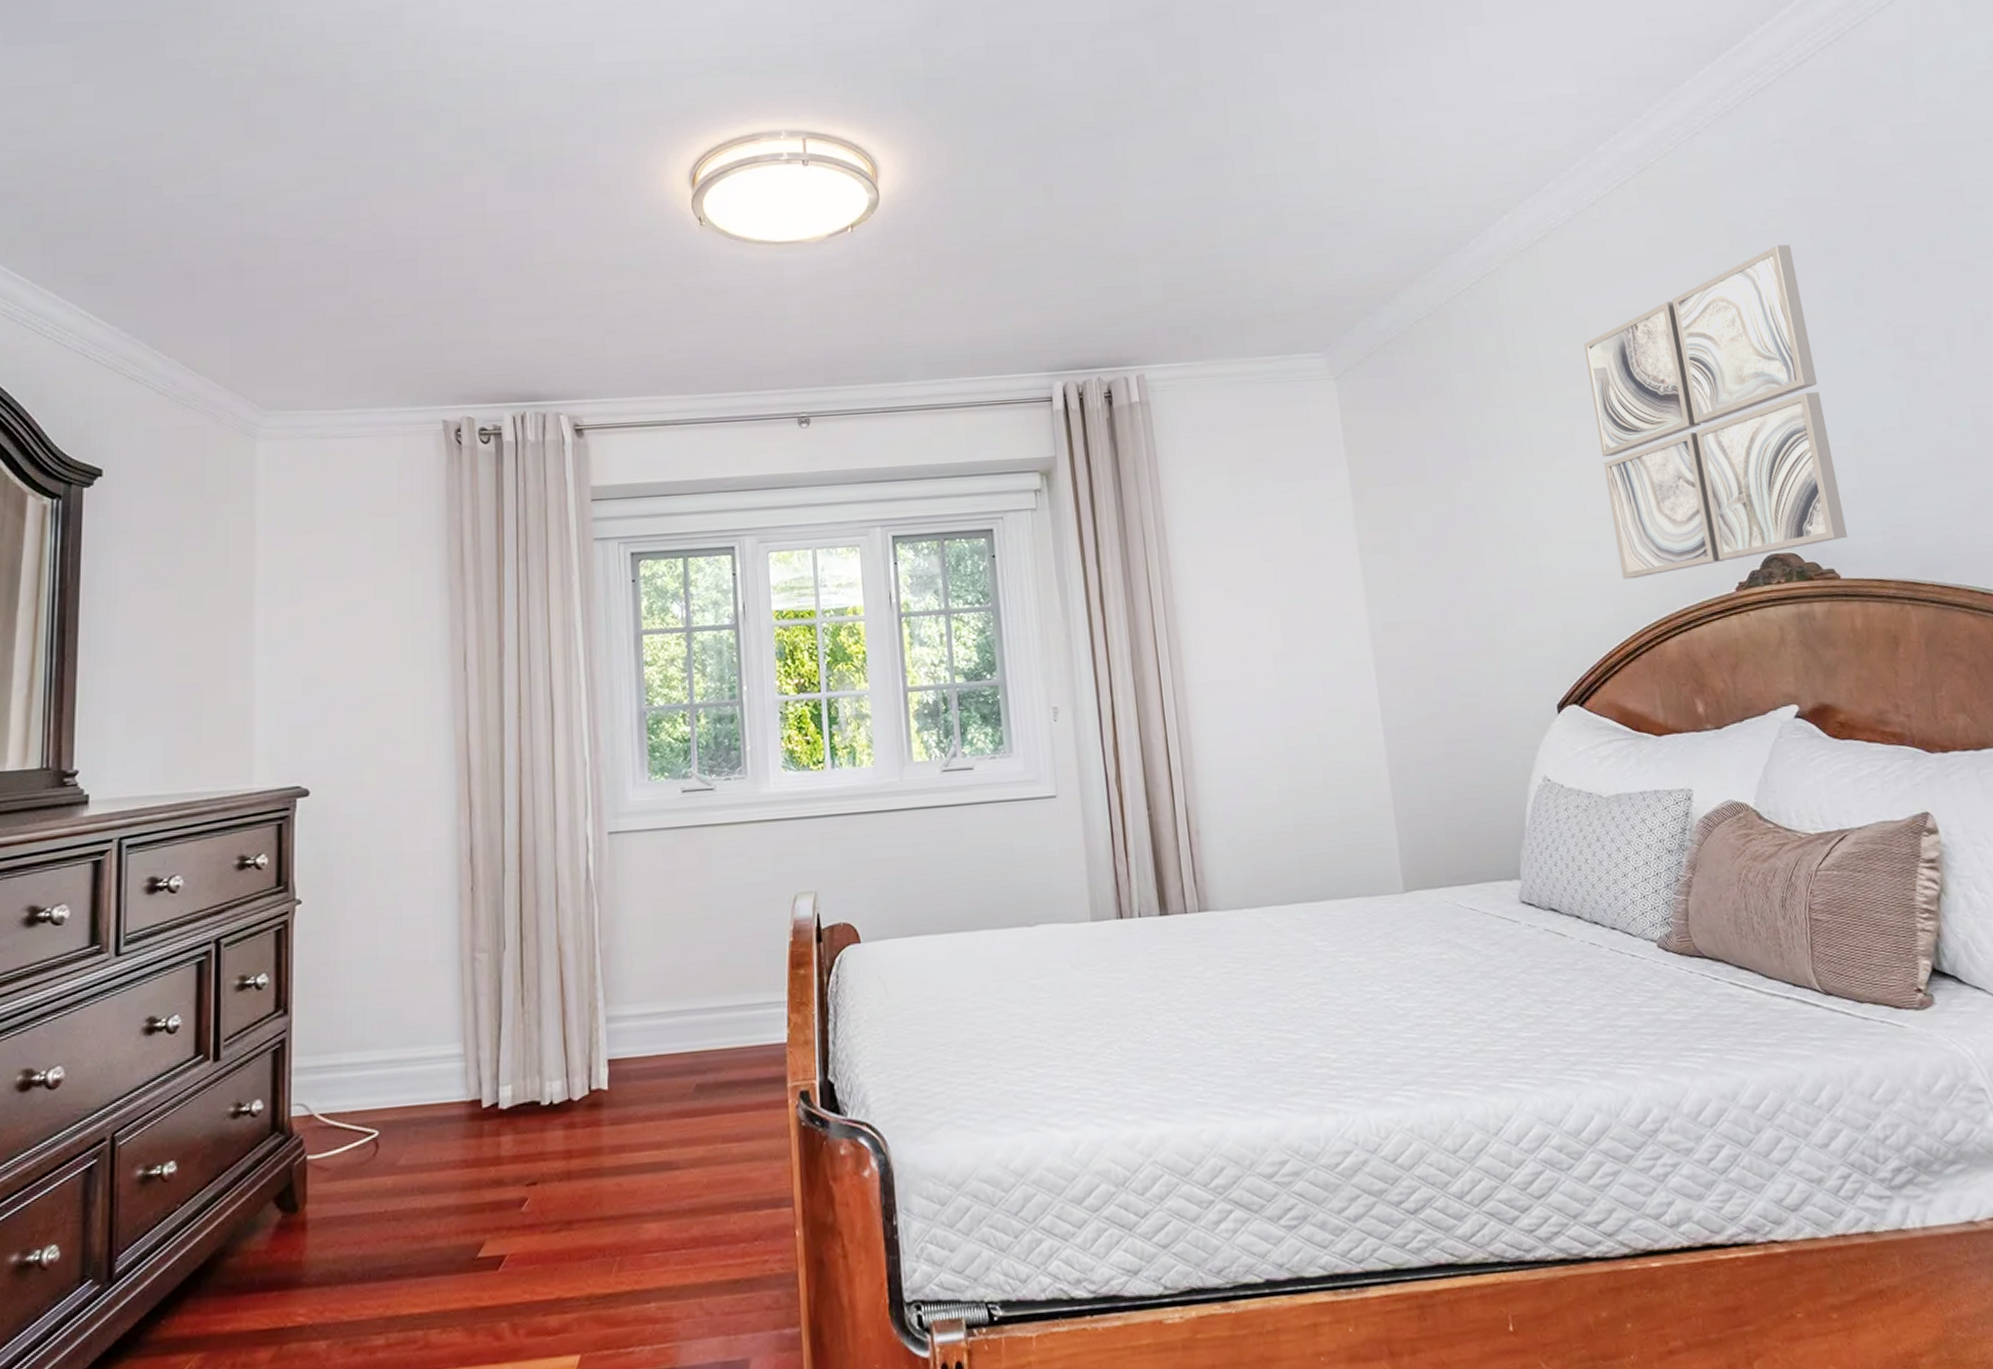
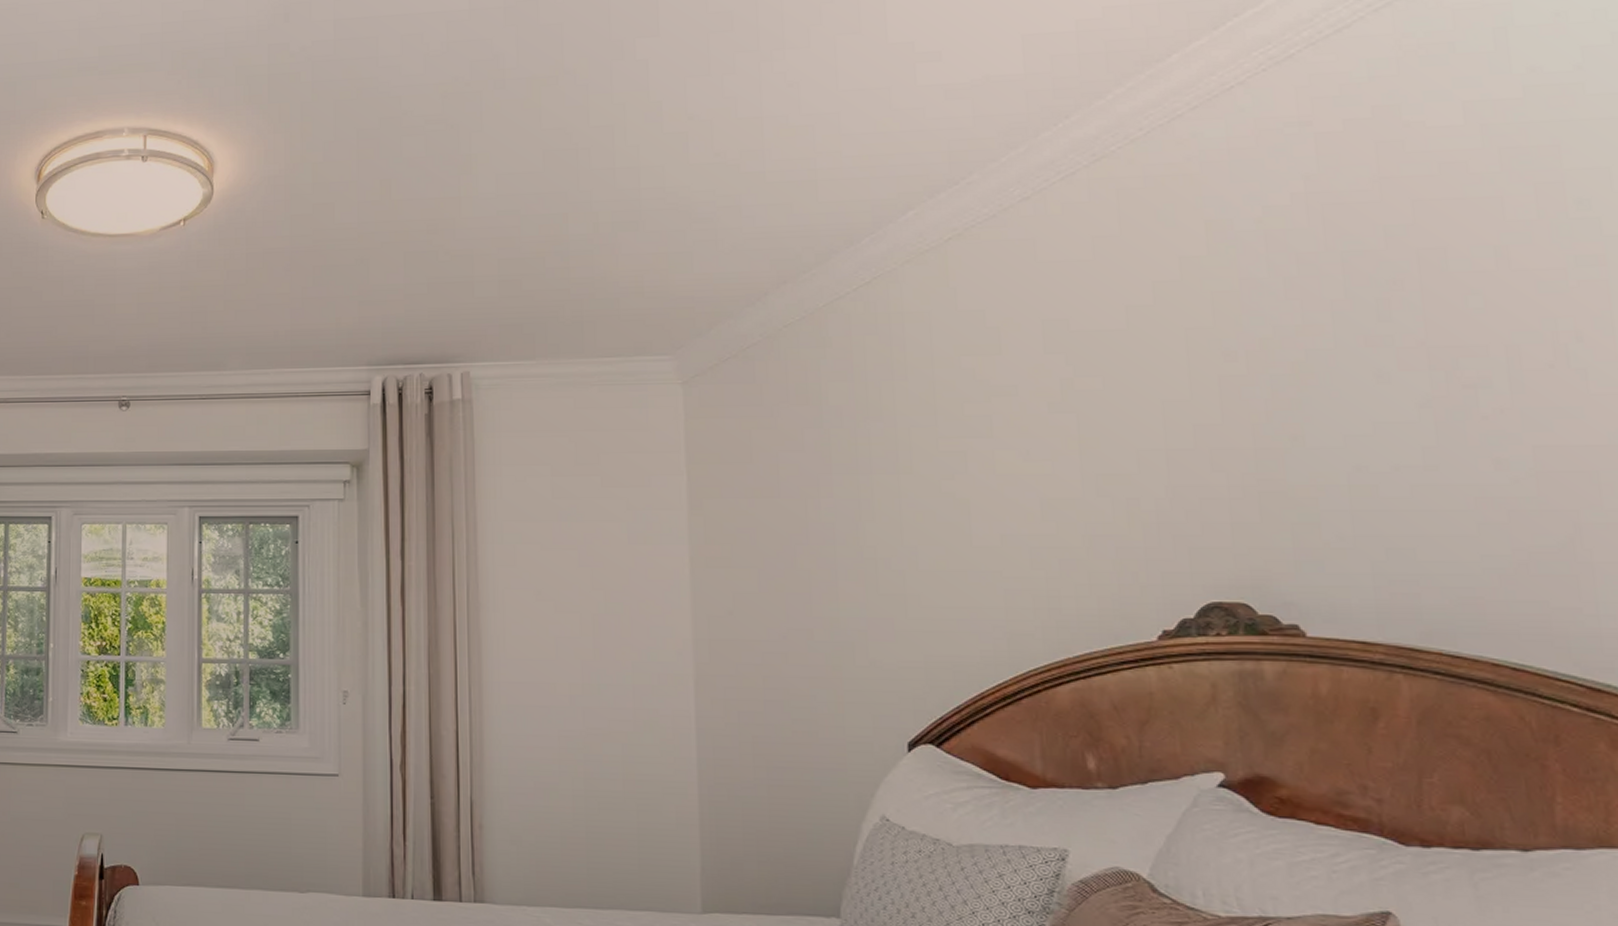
wall art: present [1584,244,1847,580] -> none [993,246,1323,617]

